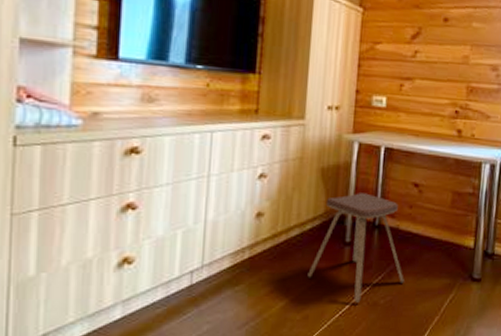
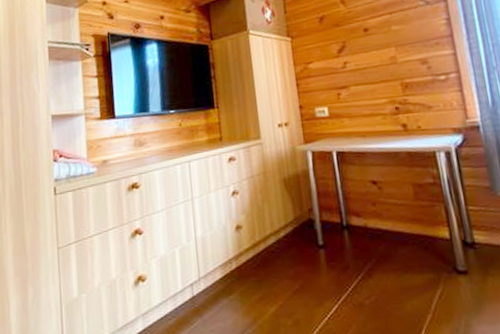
music stool: present [307,193,404,302] -> none [290,196,385,304]

